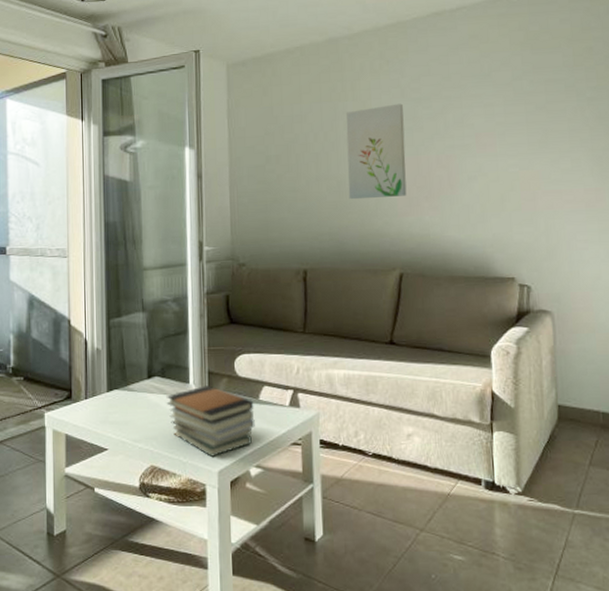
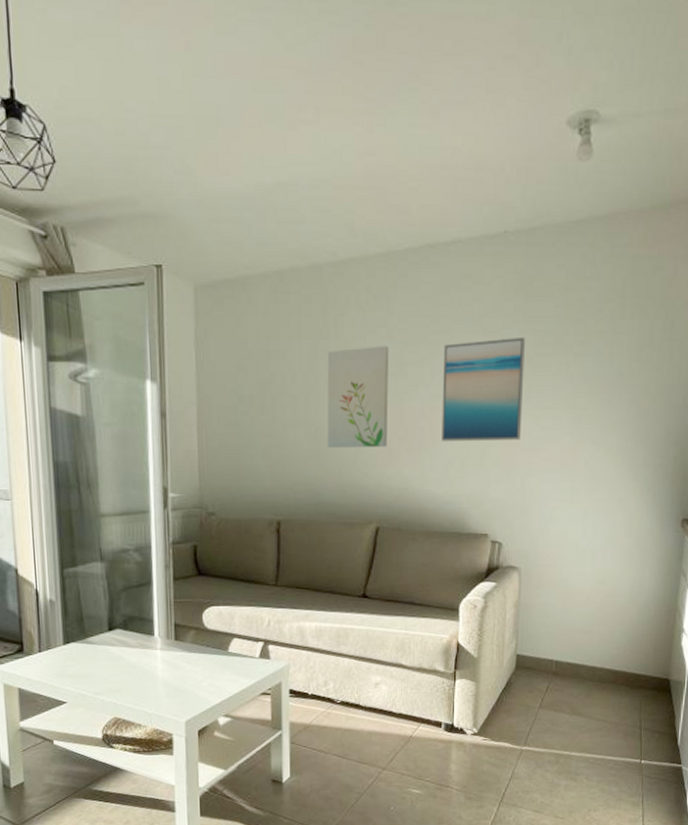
book stack: present [166,385,255,457] -> none [129,638,224,707]
wall art: none [456,86,541,189] -> present [442,336,526,442]

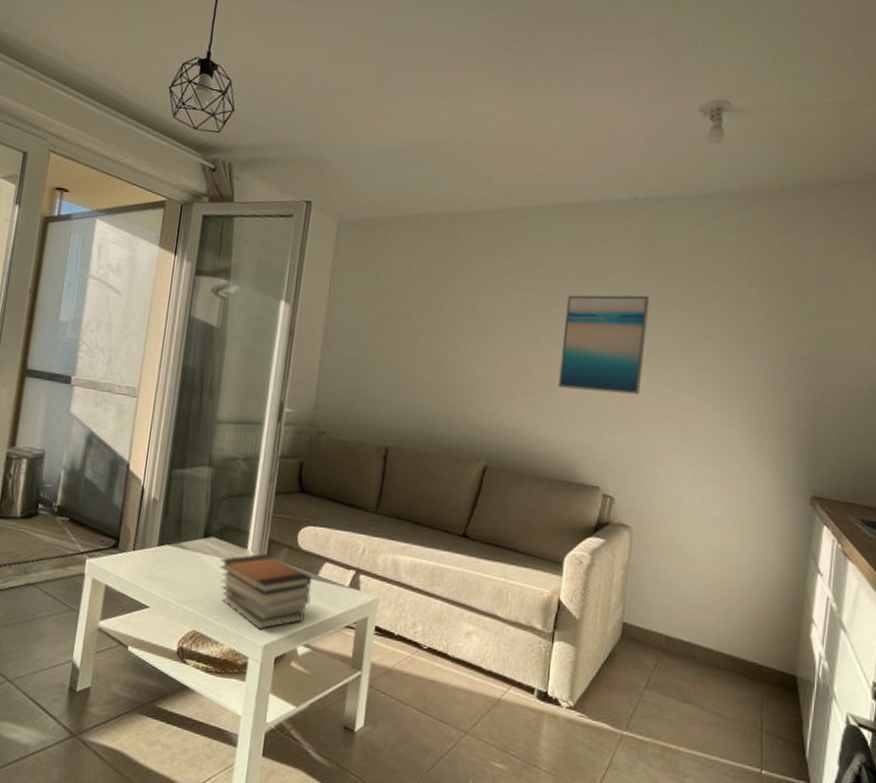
book stack: none [129,638,224,707] -> present [219,553,313,629]
wall art: present [327,345,389,449] -> none [443,290,513,387]

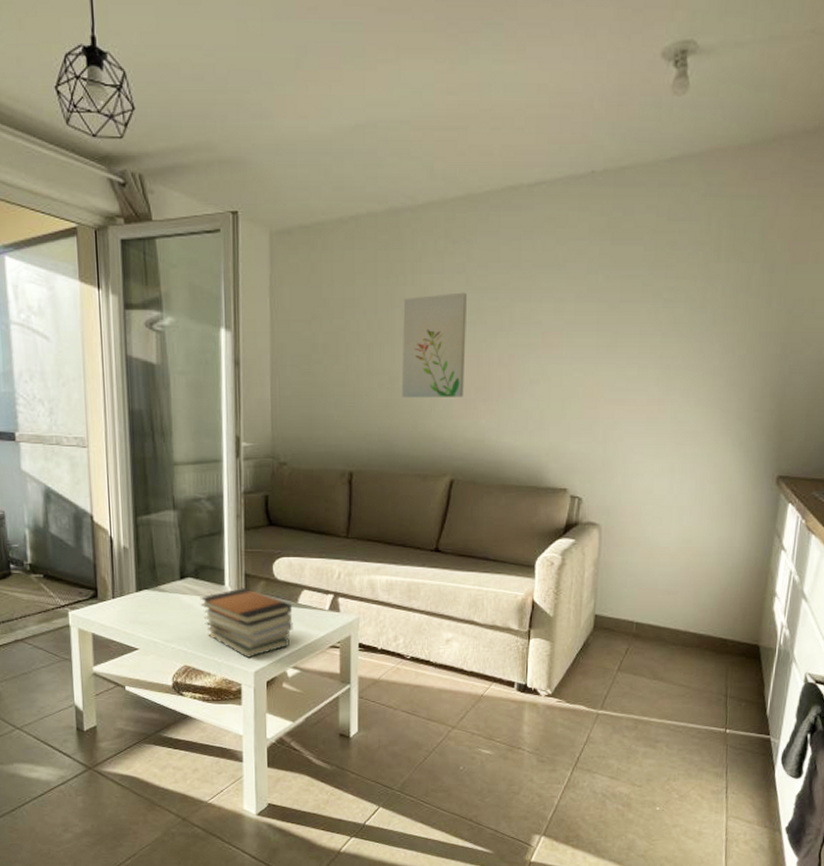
wall art: none [443,290,513,387] -> present [401,292,467,399]
wall art: present [558,295,650,395] -> none [521,282,612,393]

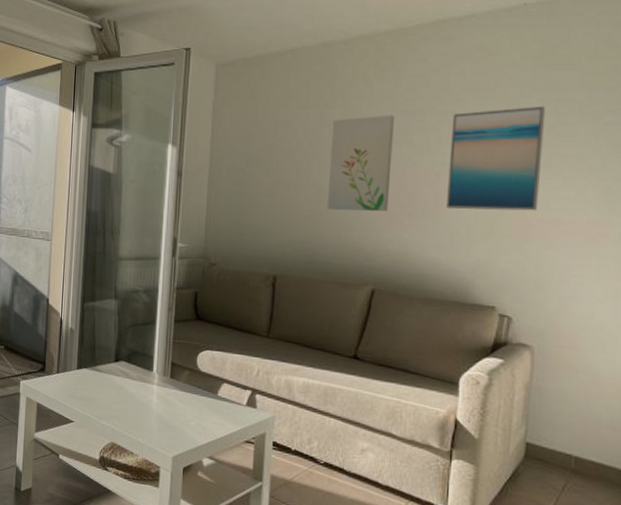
book stack: present [200,588,293,658] -> none [130,375,213,443]
wall art: none [521,282,612,393] -> present [447,105,546,211]

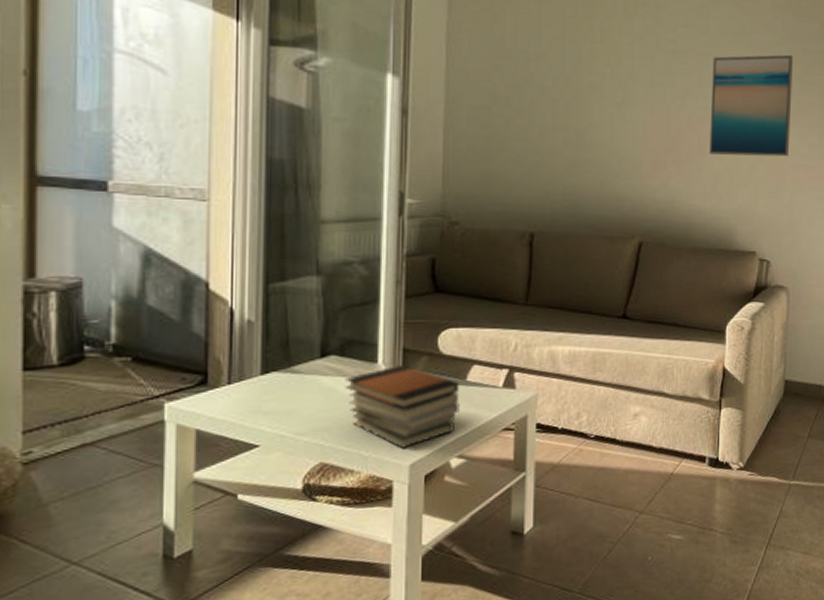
book stack: none [130,375,213,443] -> present [345,365,460,448]
wall art: present [327,115,394,211] -> none [588,53,656,158]

